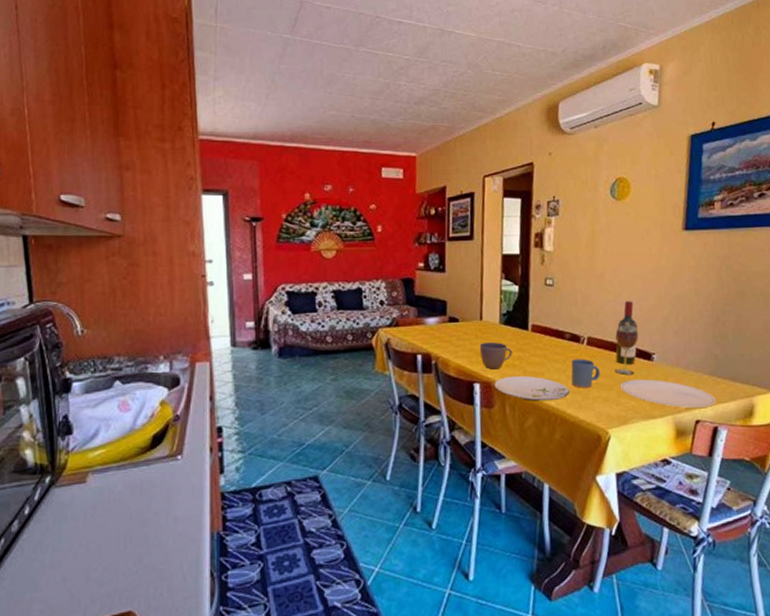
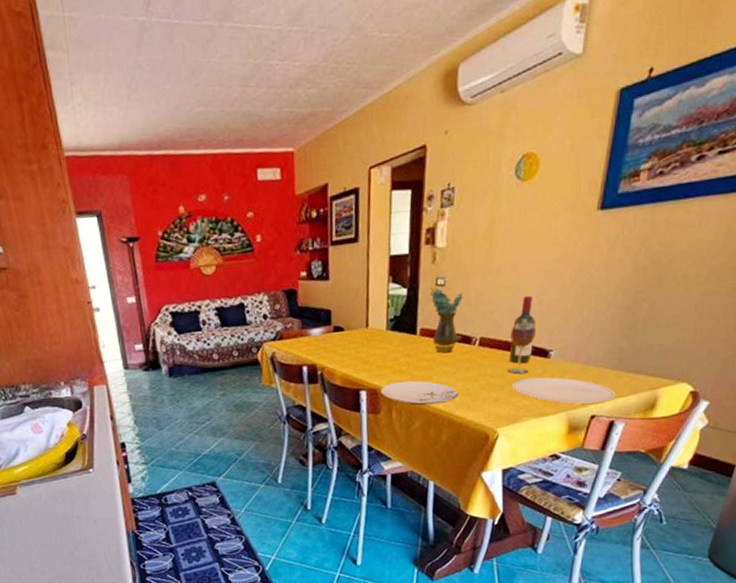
cup: present [479,341,512,370] -> none [365,348,399,377]
vase: none [539,287,570,350] -> present [429,287,463,354]
mug: present [571,359,601,388] -> none [461,360,492,390]

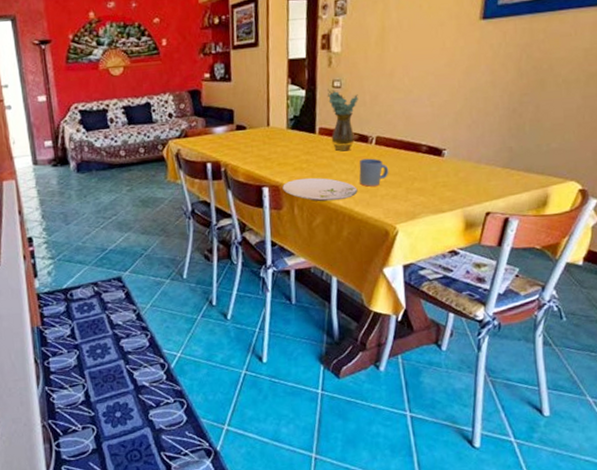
mug: none [461,360,492,390] -> present [359,158,389,187]
wineglass: present [508,318,537,375] -> none [404,119,430,172]
wine bottle: present [509,296,535,364] -> none [405,98,428,162]
plate: present [511,377,615,404] -> none [408,174,508,201]

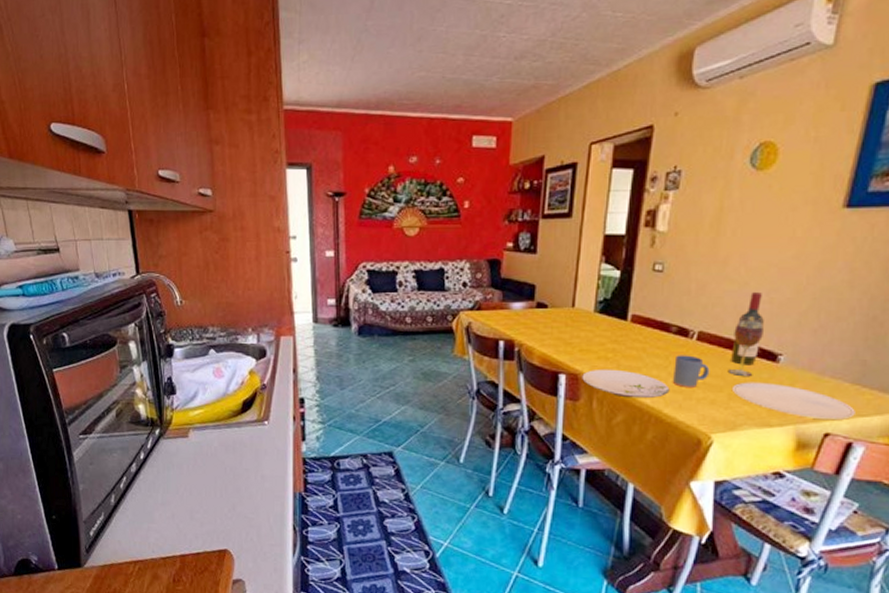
vase: present [327,89,358,152] -> none [644,272,682,344]
wineglass: none [404,119,430,172] -> present [729,316,765,377]
wine bottle: none [405,98,428,162] -> present [731,292,764,366]
plate: none [408,174,508,201] -> present [731,382,855,421]

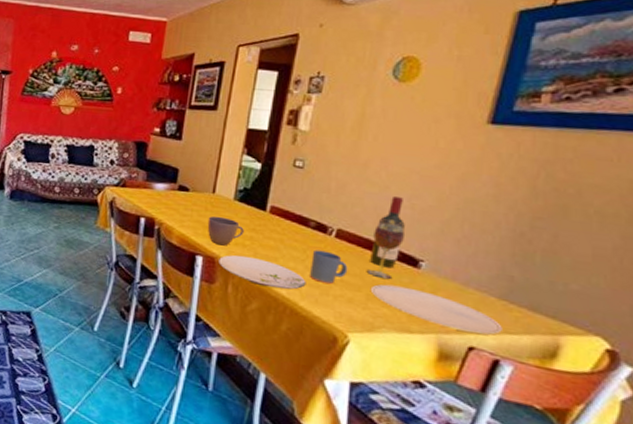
cup: none [568,331,606,361] -> present [207,216,244,246]

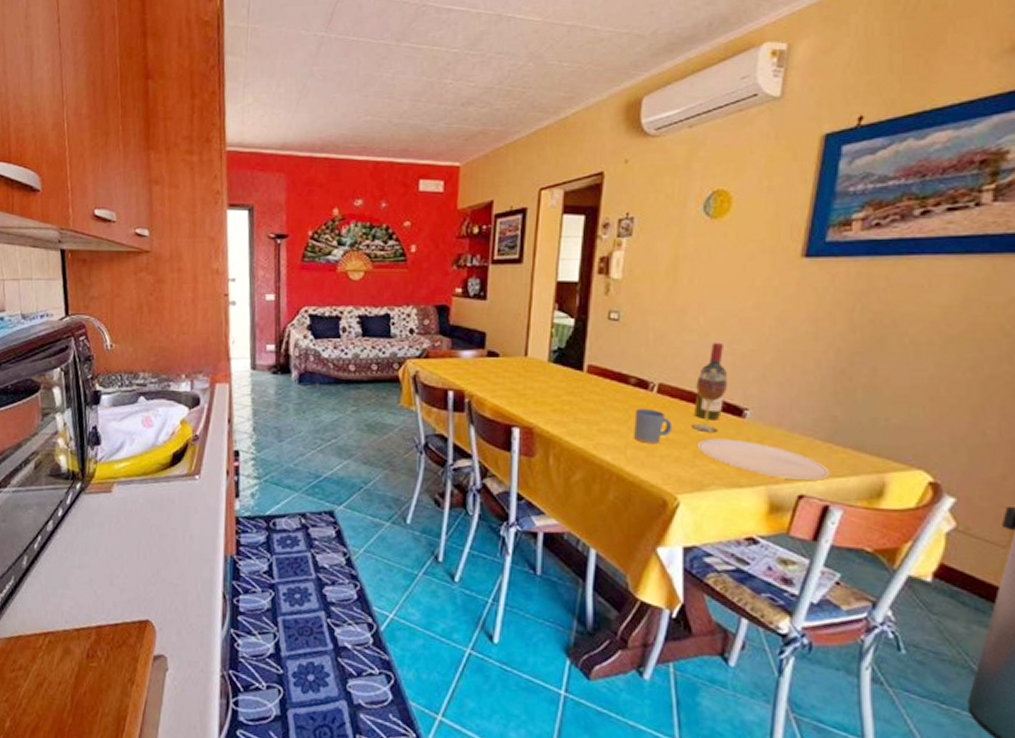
cup: present [207,216,244,246] -> none [522,381,561,414]
plate: present [218,255,306,290] -> none [537,422,631,455]

